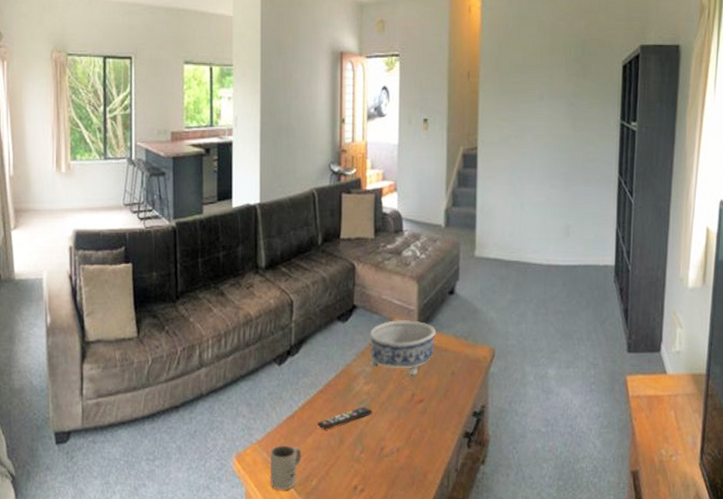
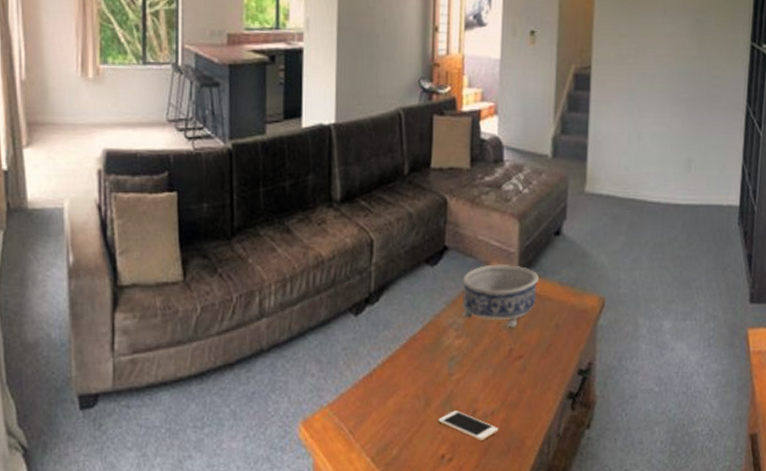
mug: present [269,445,302,491] -> none [342,408,381,461]
remote control: present [317,407,373,429] -> none [400,364,464,390]
cell phone: none [351,447,404,474] -> present [438,411,499,440]

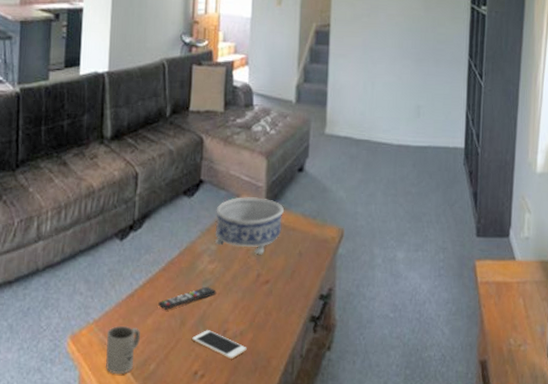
mug: none [342,408,381,461] -> present [106,325,141,375]
remote control: none [400,364,464,390] -> present [158,286,217,310]

